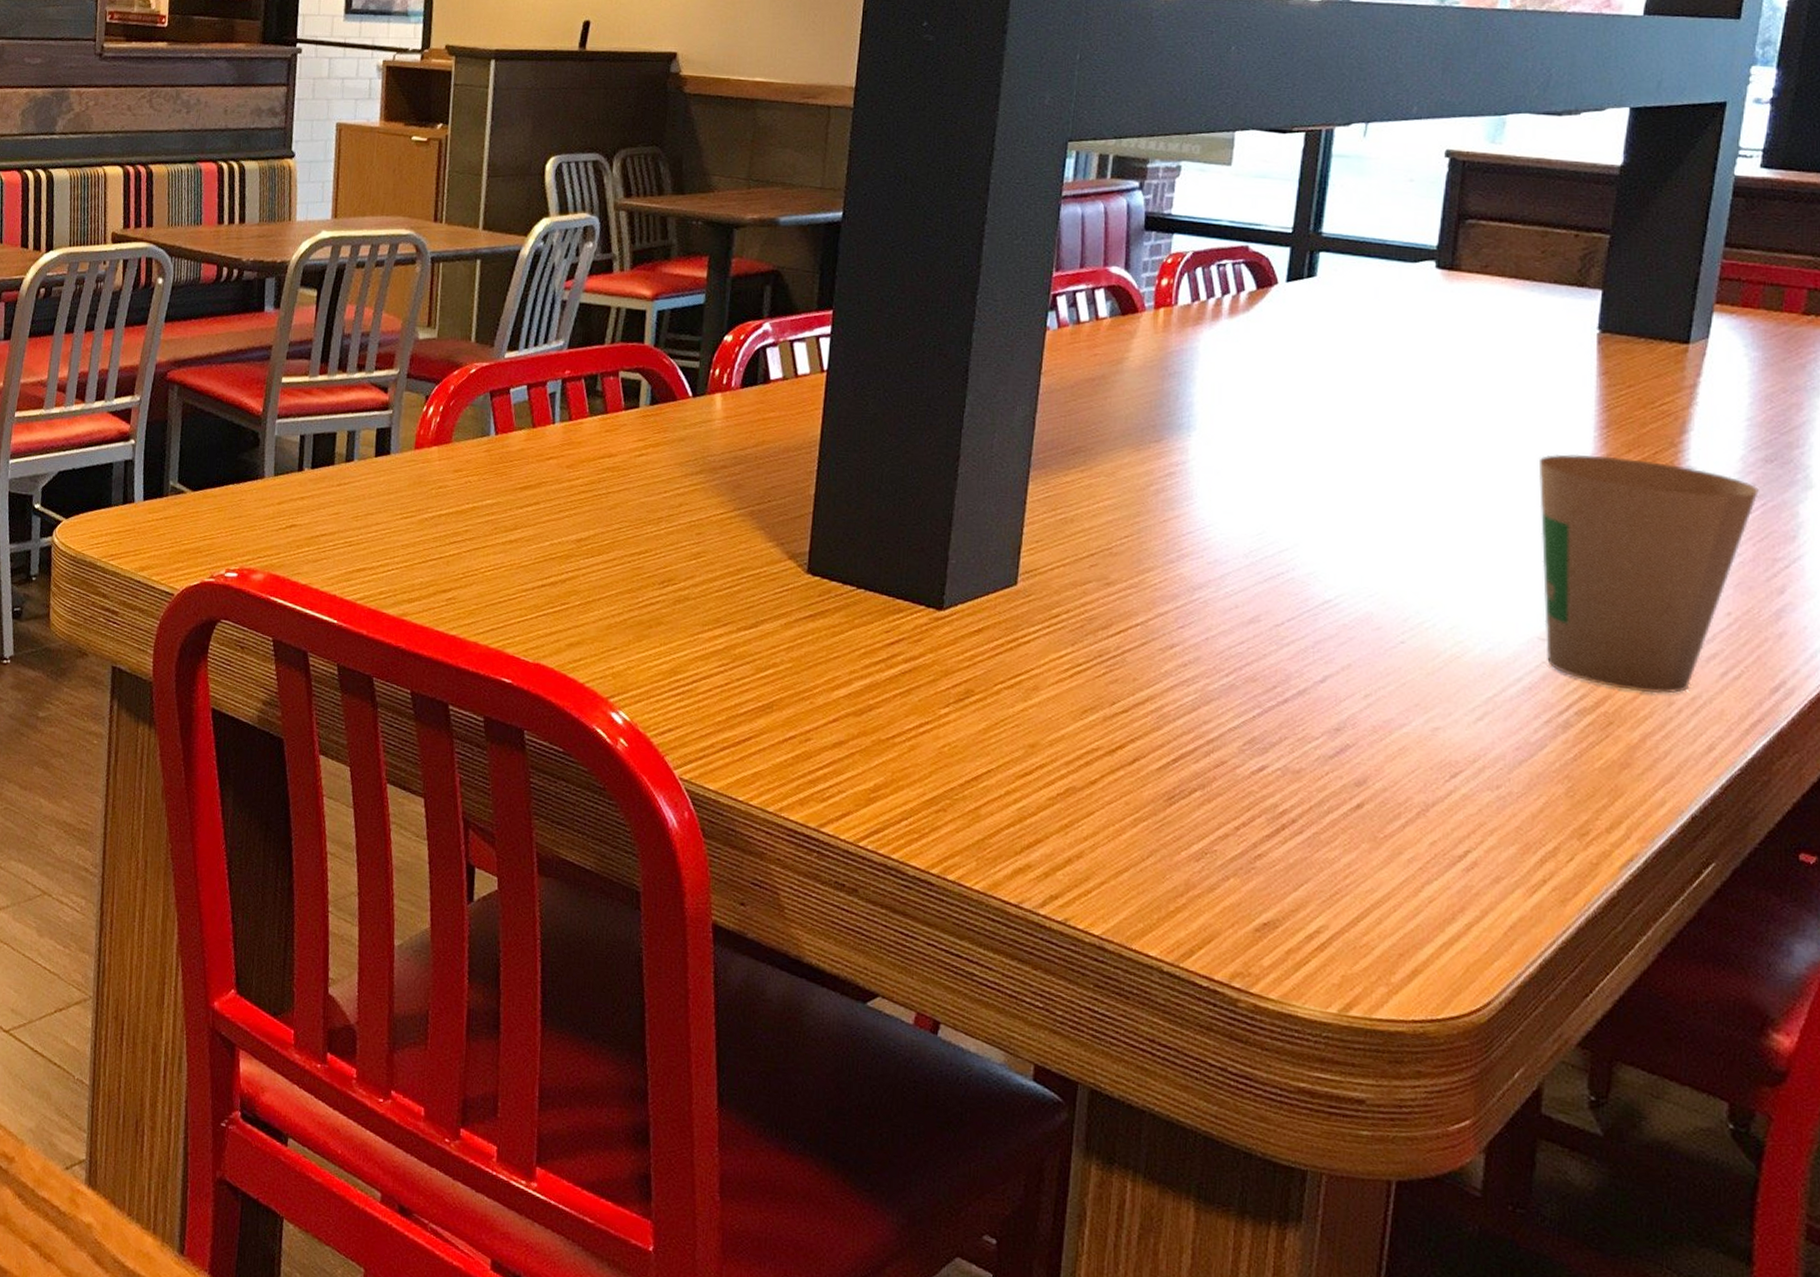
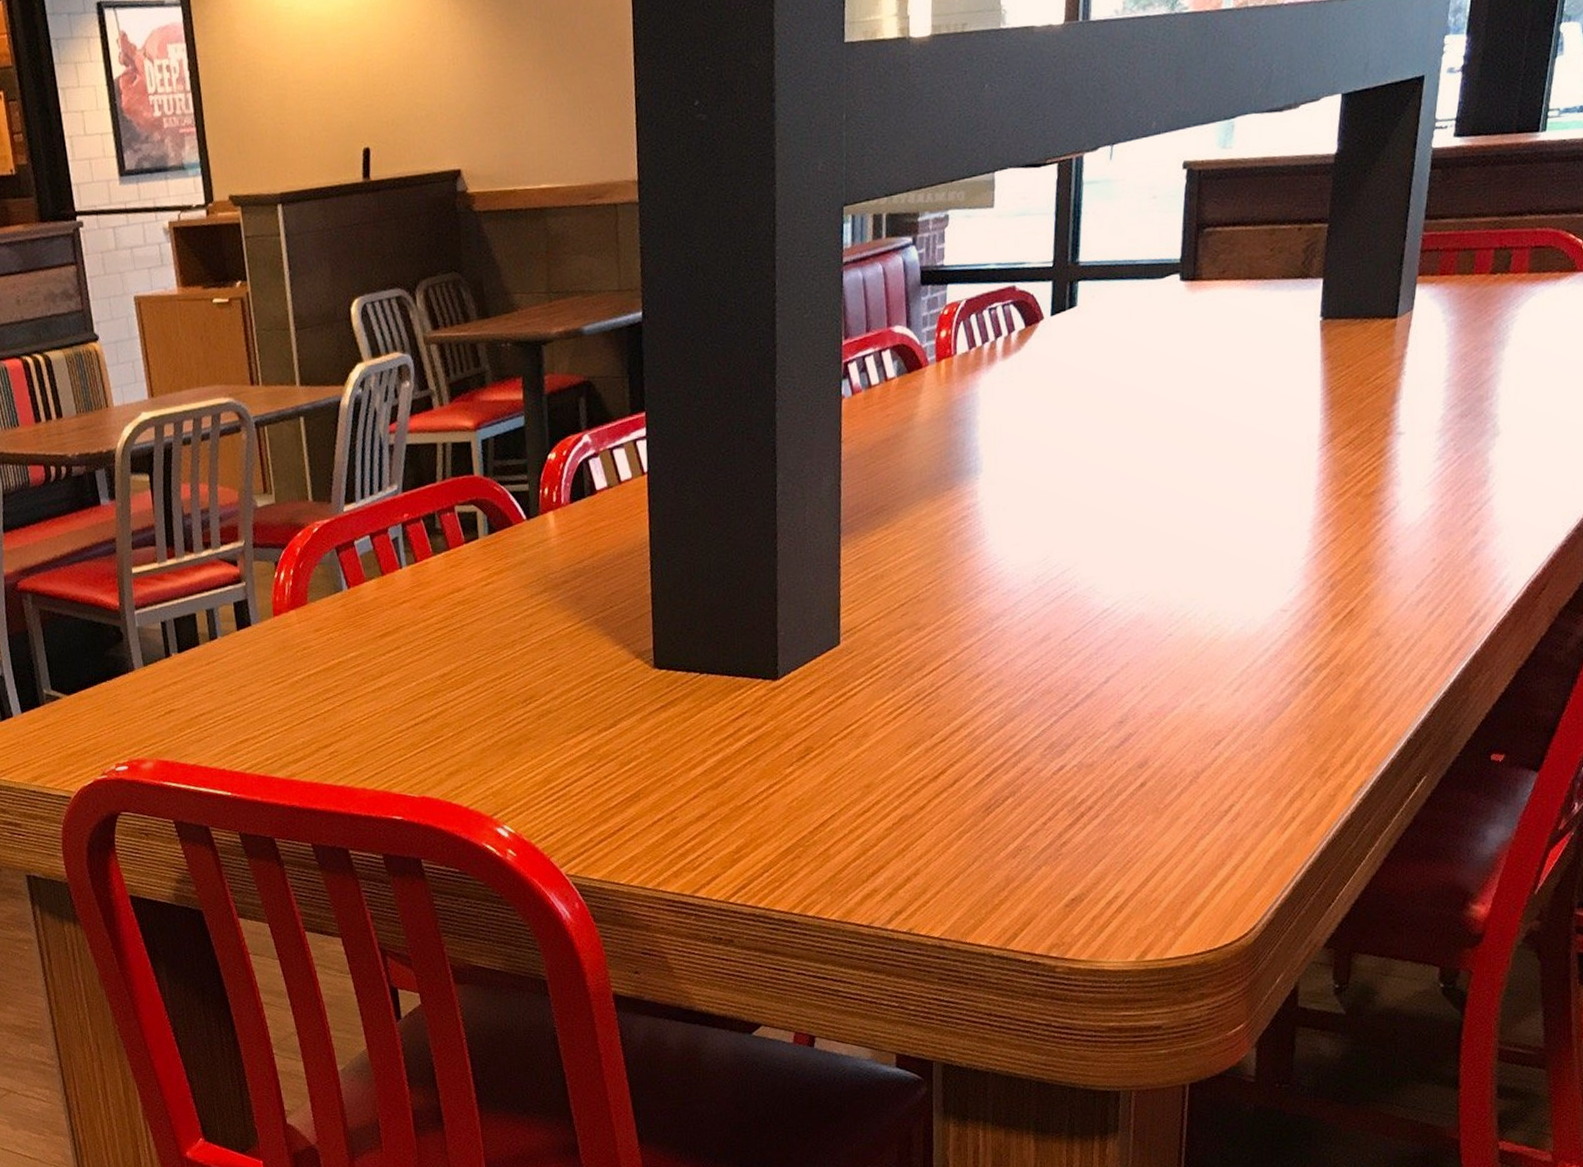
paper cup: present [1538,454,1759,694] -> none [1275,433,1456,643]

